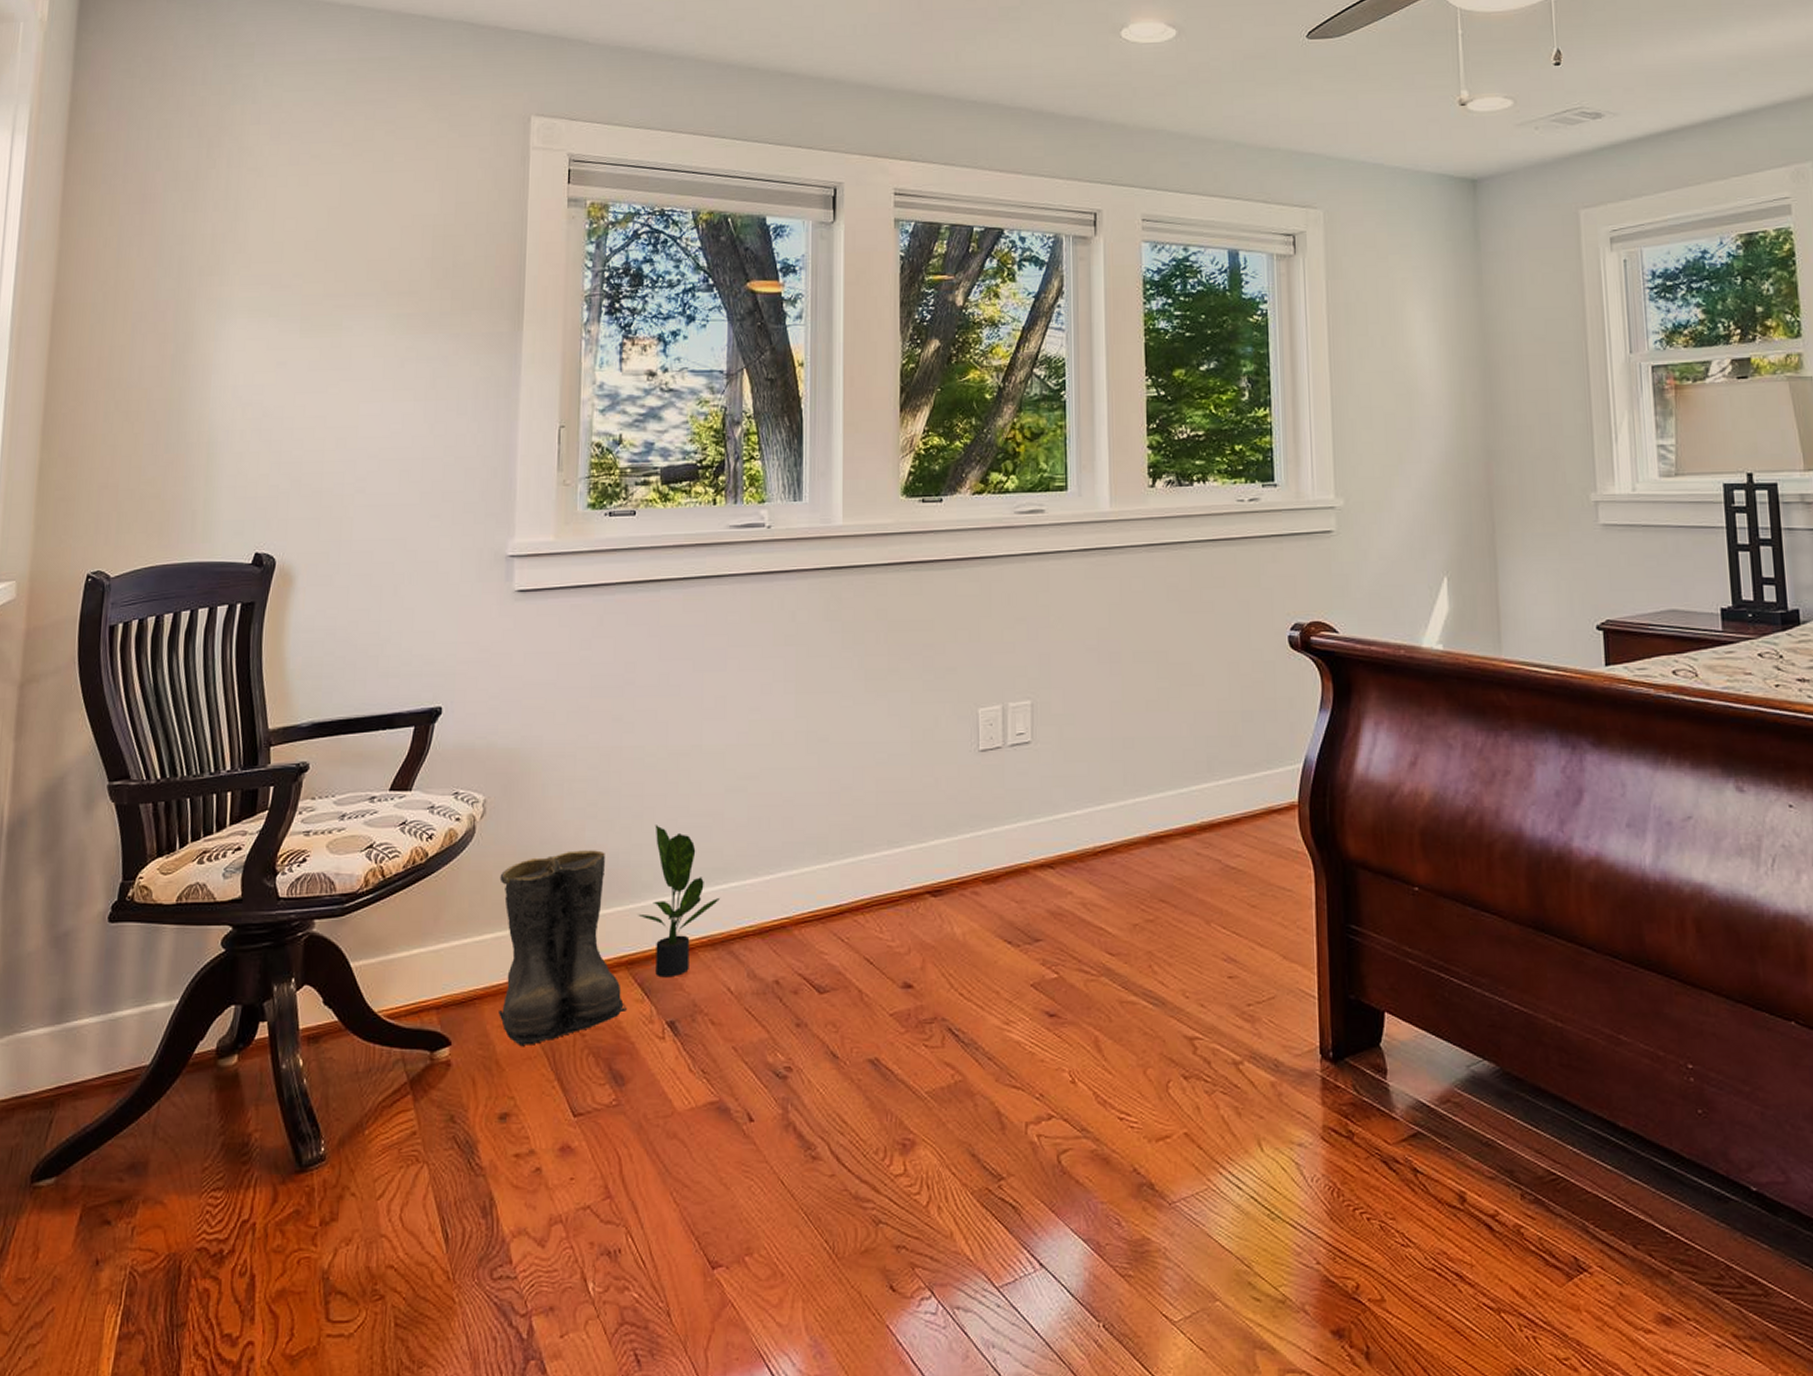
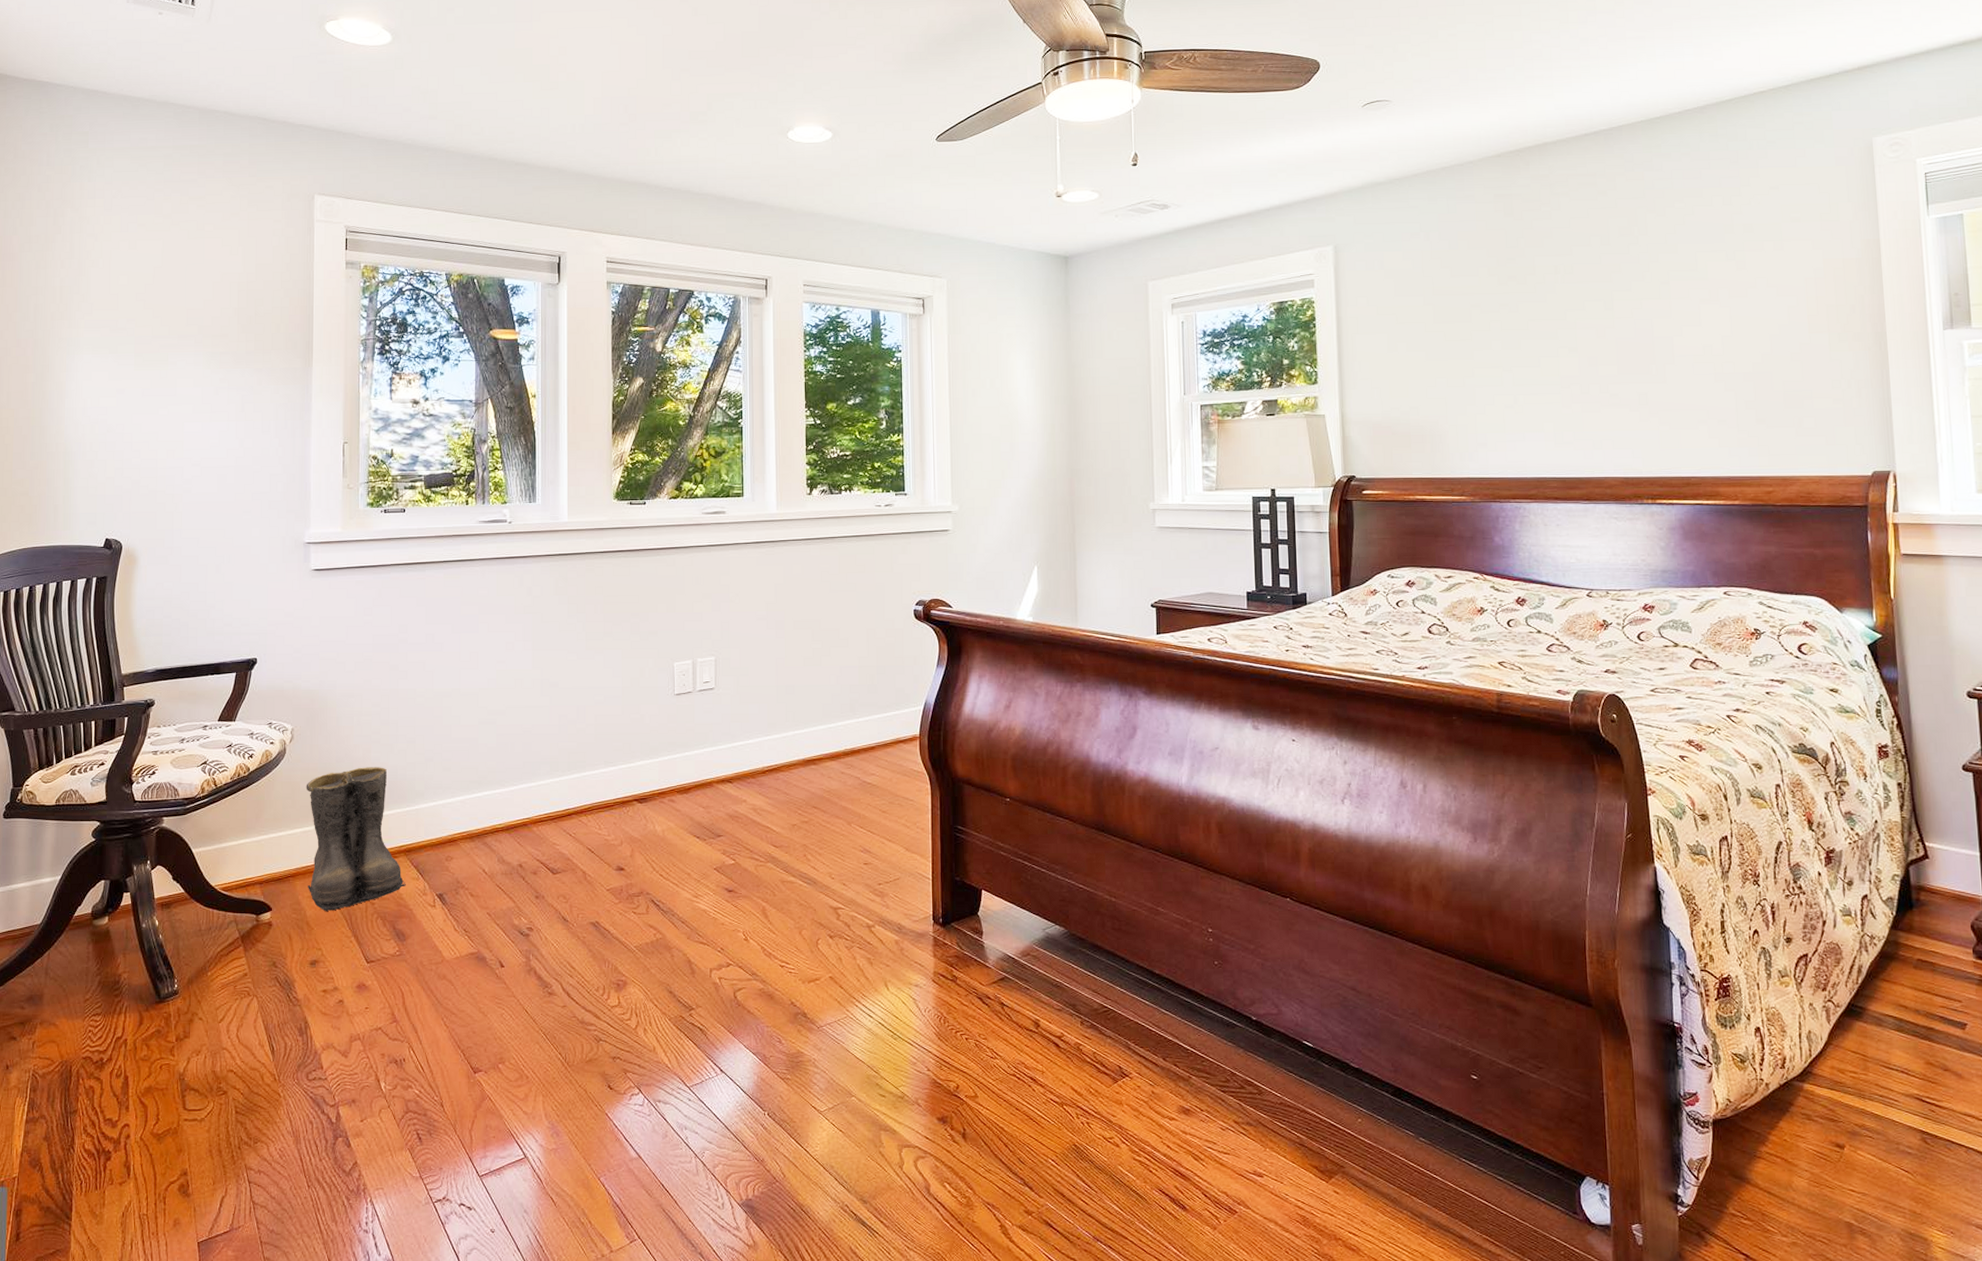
potted plant: present [638,825,720,978] -> none [413,748,476,862]

